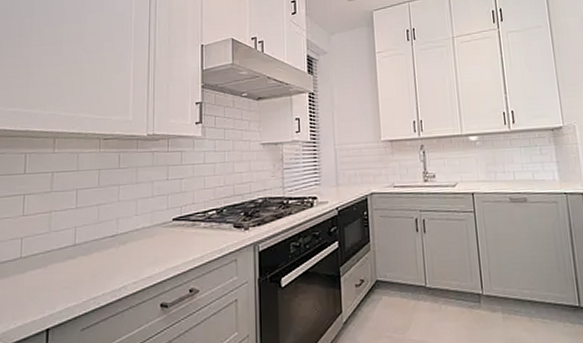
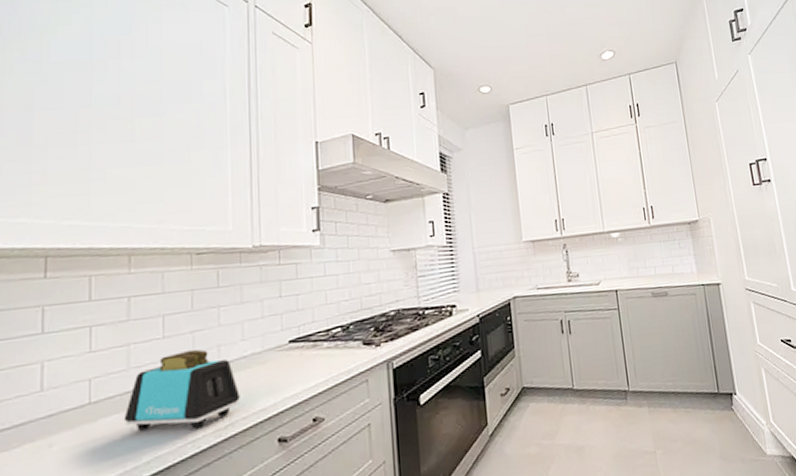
toaster: none [44,220,132,288] -> present [123,349,240,431]

